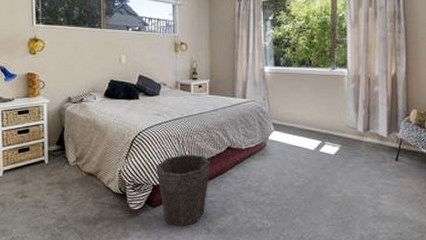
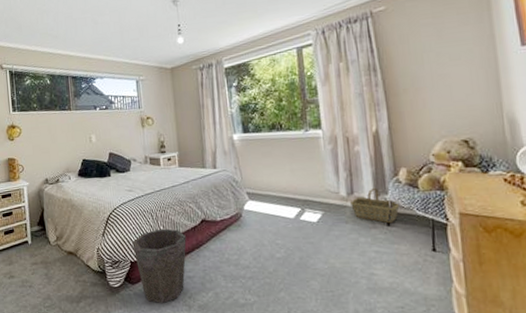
basket: none [365,125,408,159] -> present [349,187,400,224]

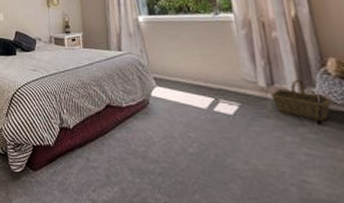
waste bin: present [132,228,186,304] -> none [35,112,90,196]

